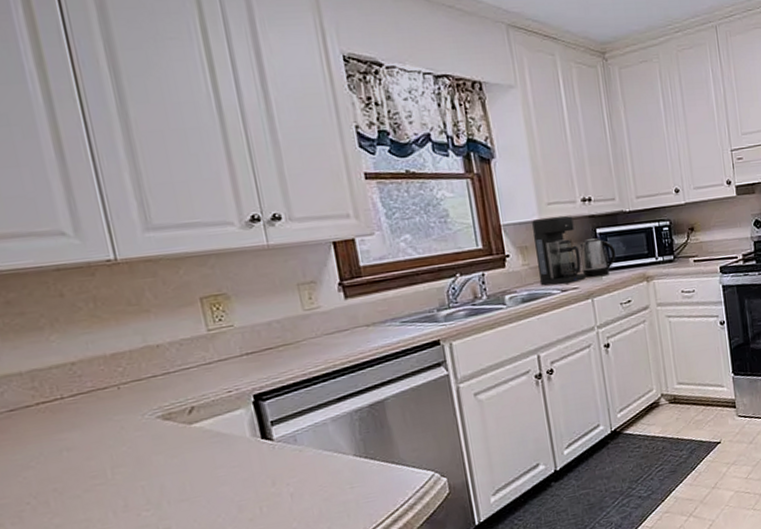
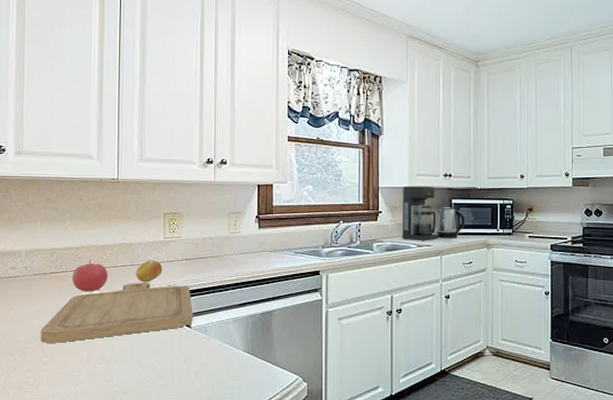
chopping board: none [39,387,275,500] -> present [41,283,193,343]
fruit: none [72,376,133,421] -> present [71,259,109,292]
fruit: none [173,361,215,394] -> present [136,260,163,283]

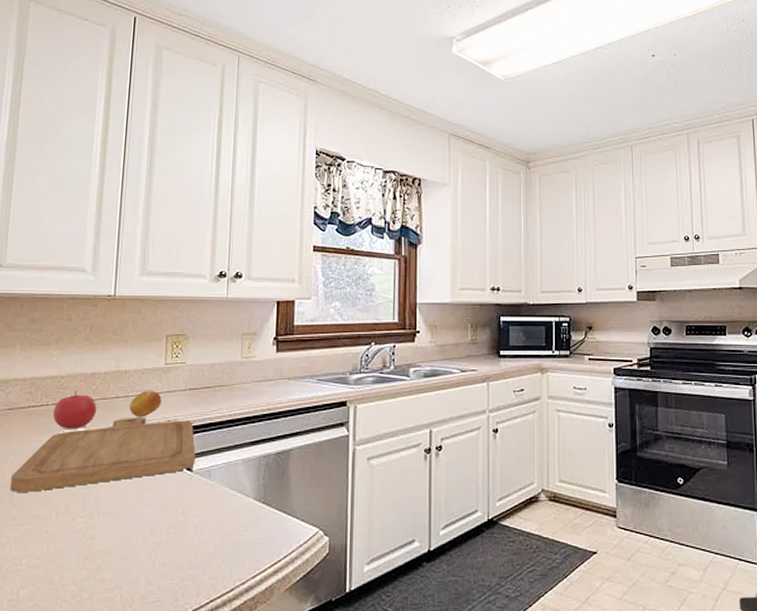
coffee maker: present [401,186,438,241] -> none [442,302,484,365]
kettle: present [436,207,465,239] -> none [482,326,516,363]

